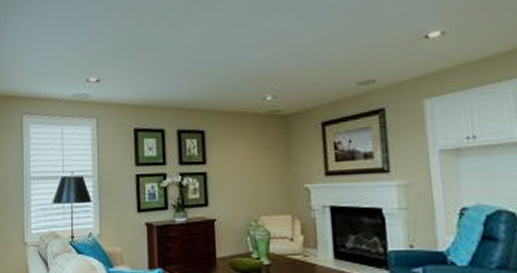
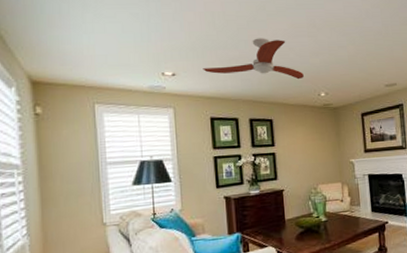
ceiling fan: none [128,31,245,80] -> present [203,38,304,80]

